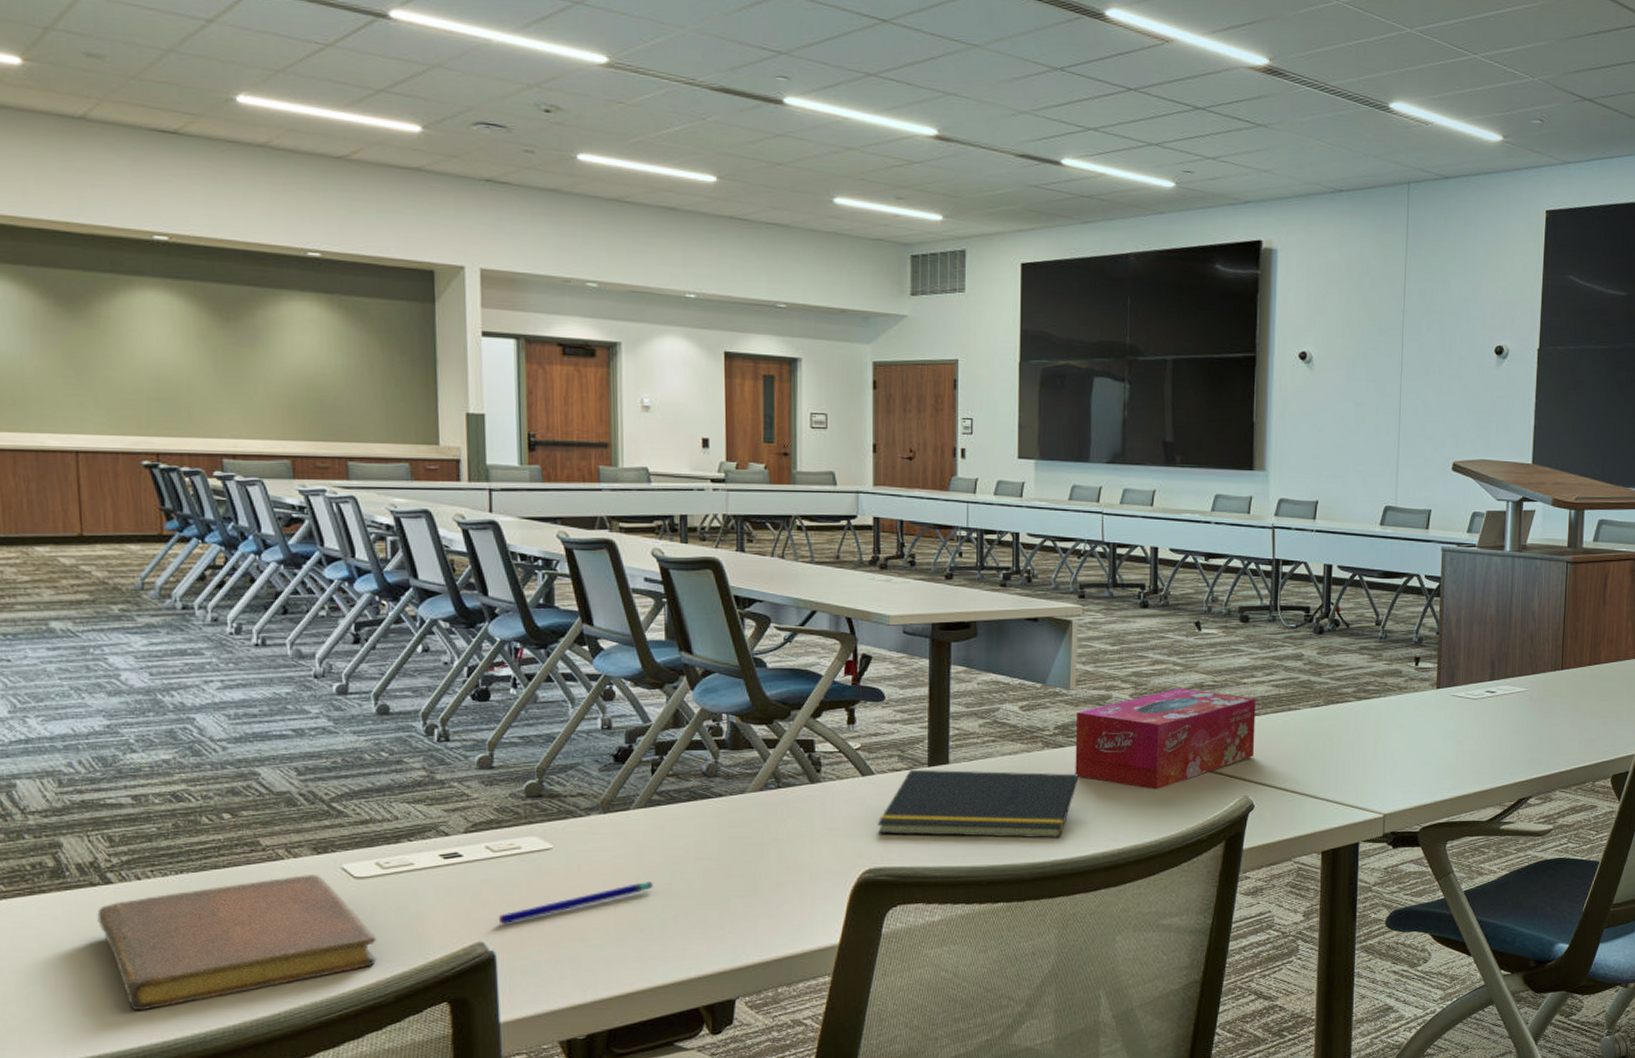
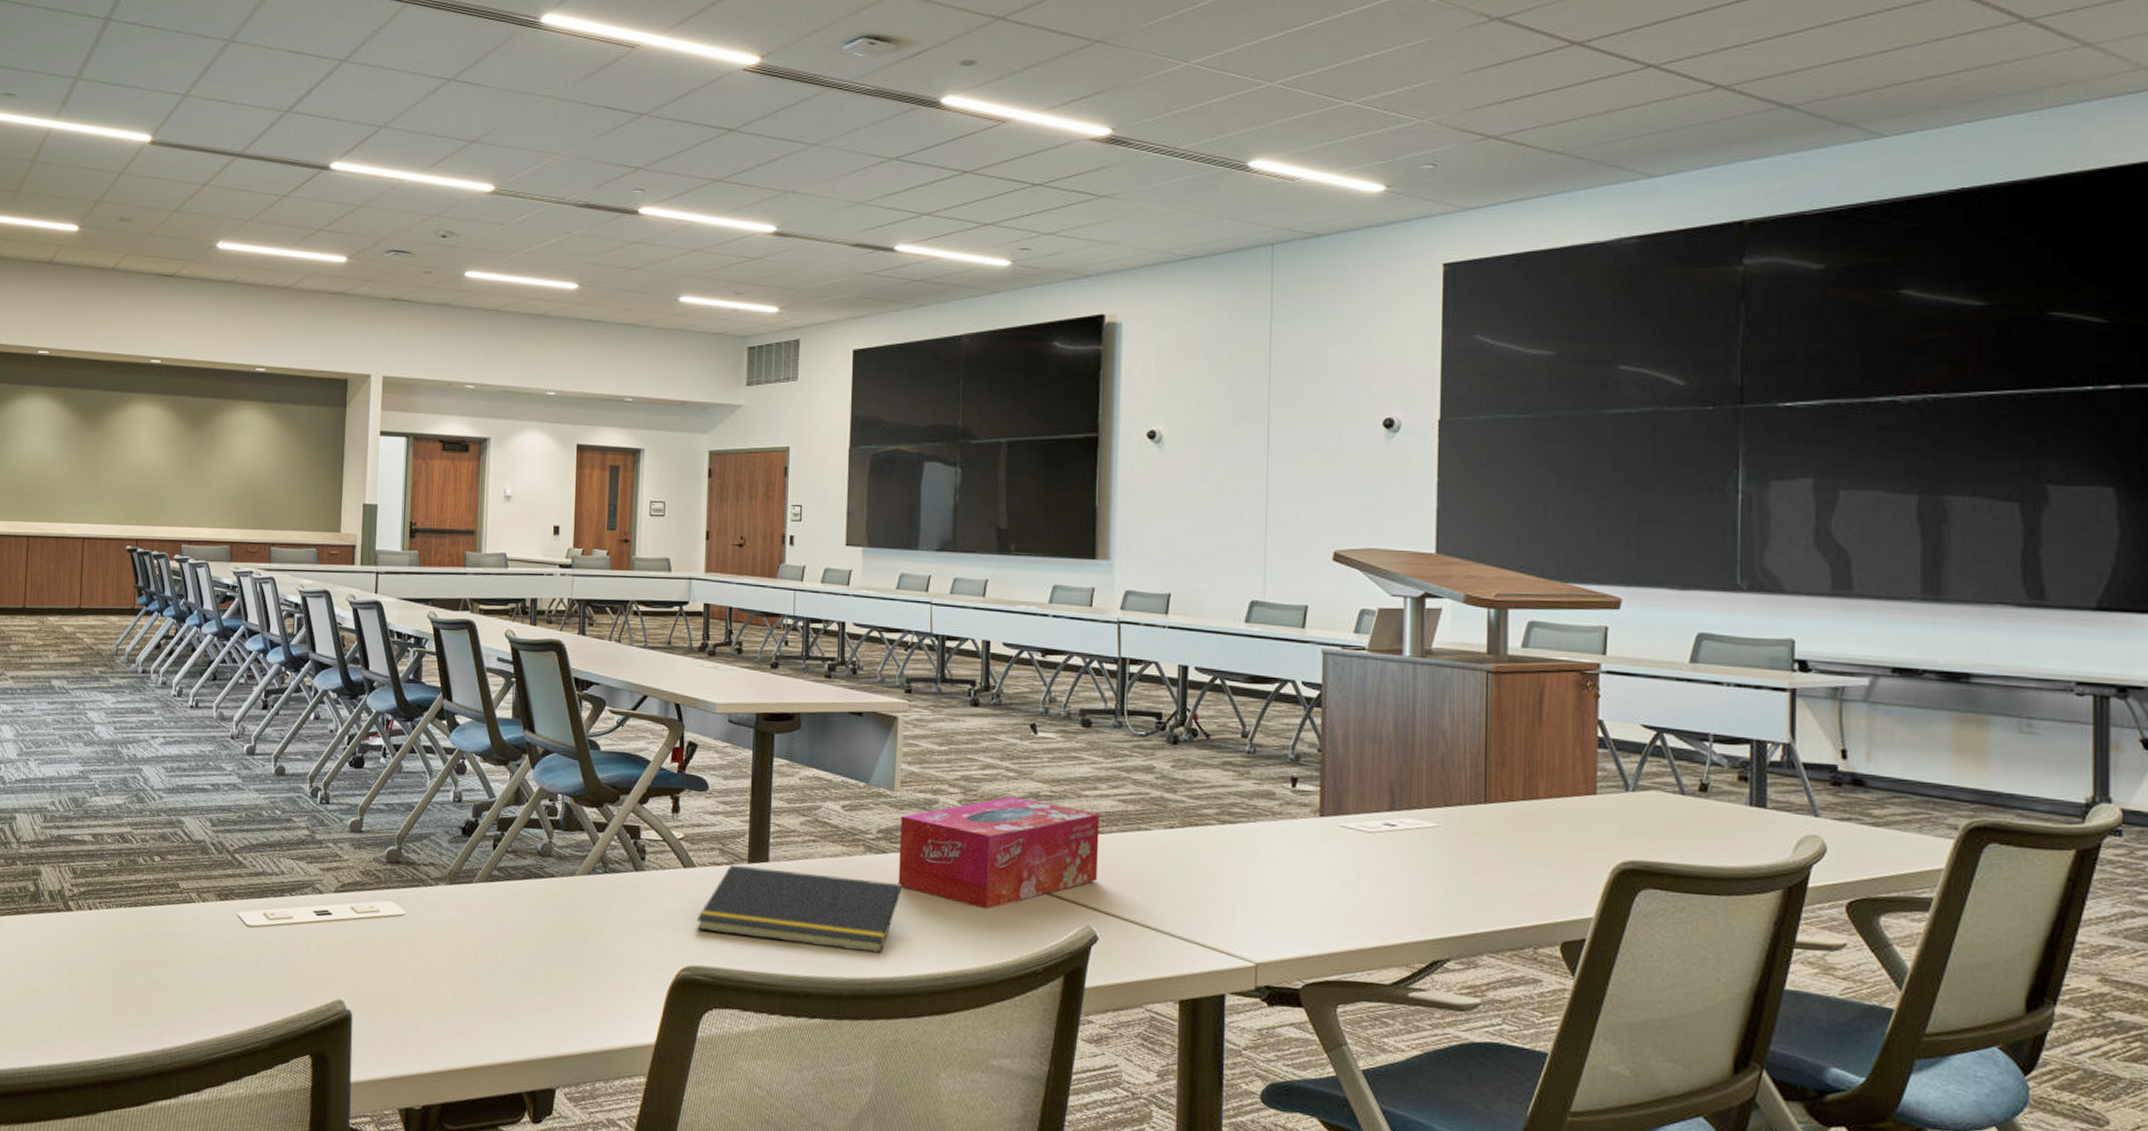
notebook: present [97,873,376,1011] -> none [58,918,259,1030]
pen: present [498,882,653,925] -> none [356,956,489,985]

